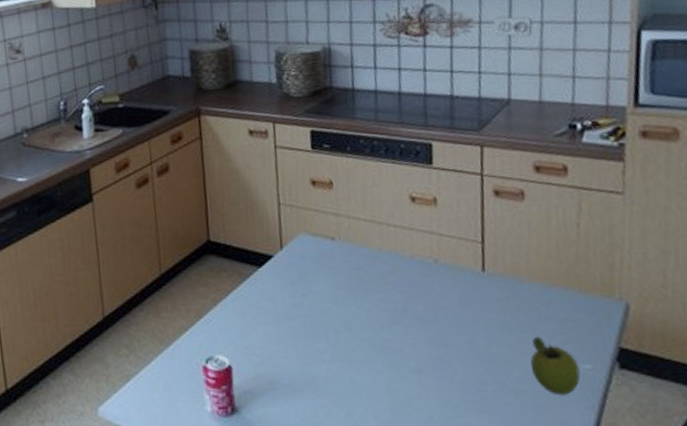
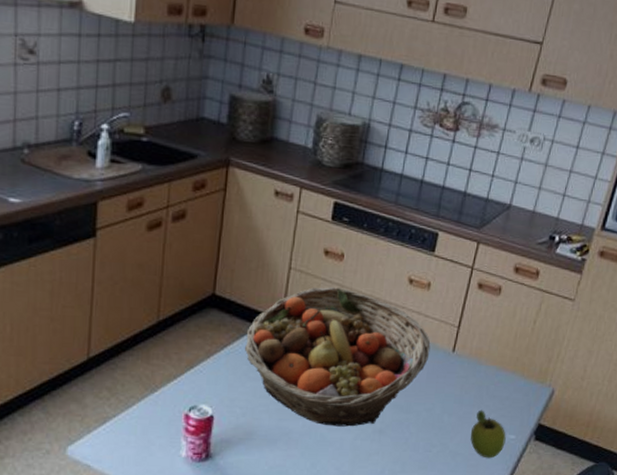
fruit basket: none [248,216,456,369] -> present [244,286,431,427]

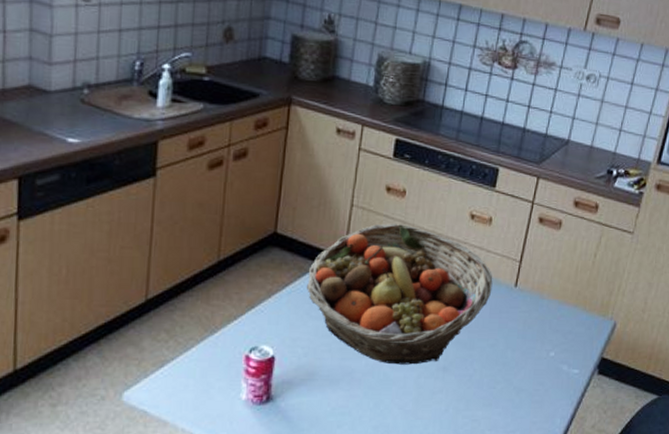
fruit: present [470,410,506,459] -> none [534,344,570,394]

